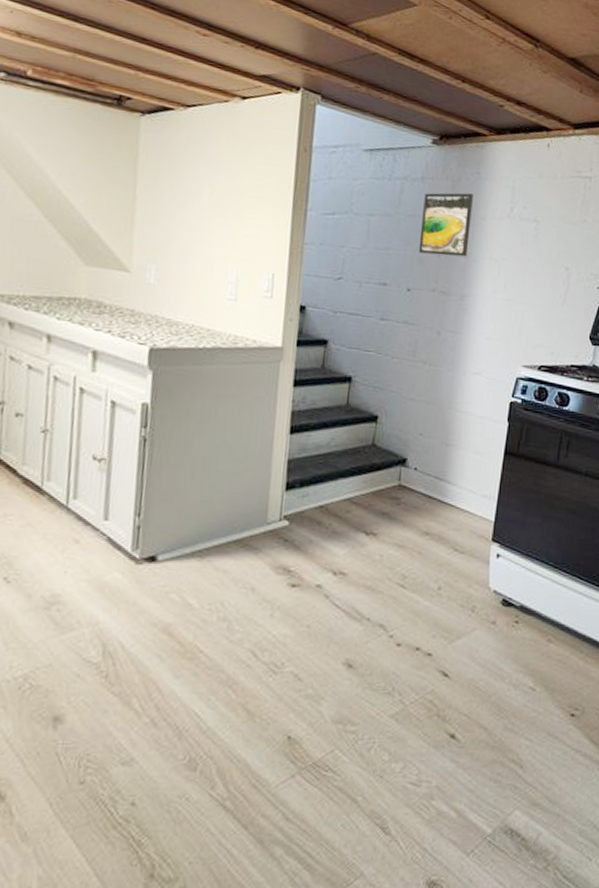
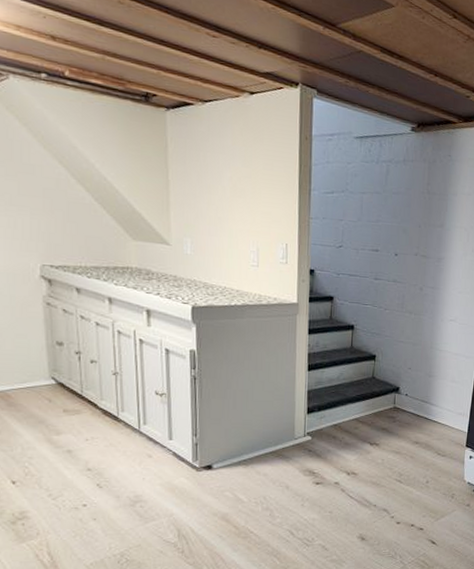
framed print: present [418,192,473,257] -> none [403,172,446,227]

